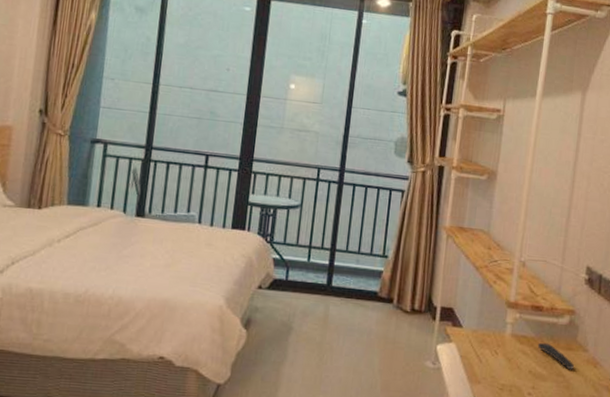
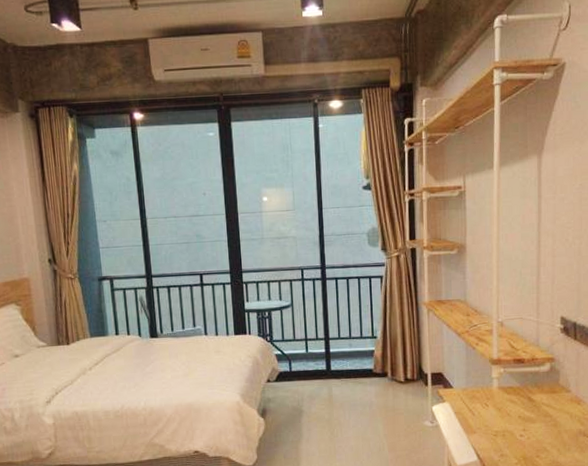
remote control: present [537,342,575,370] -> none [523,389,560,410]

